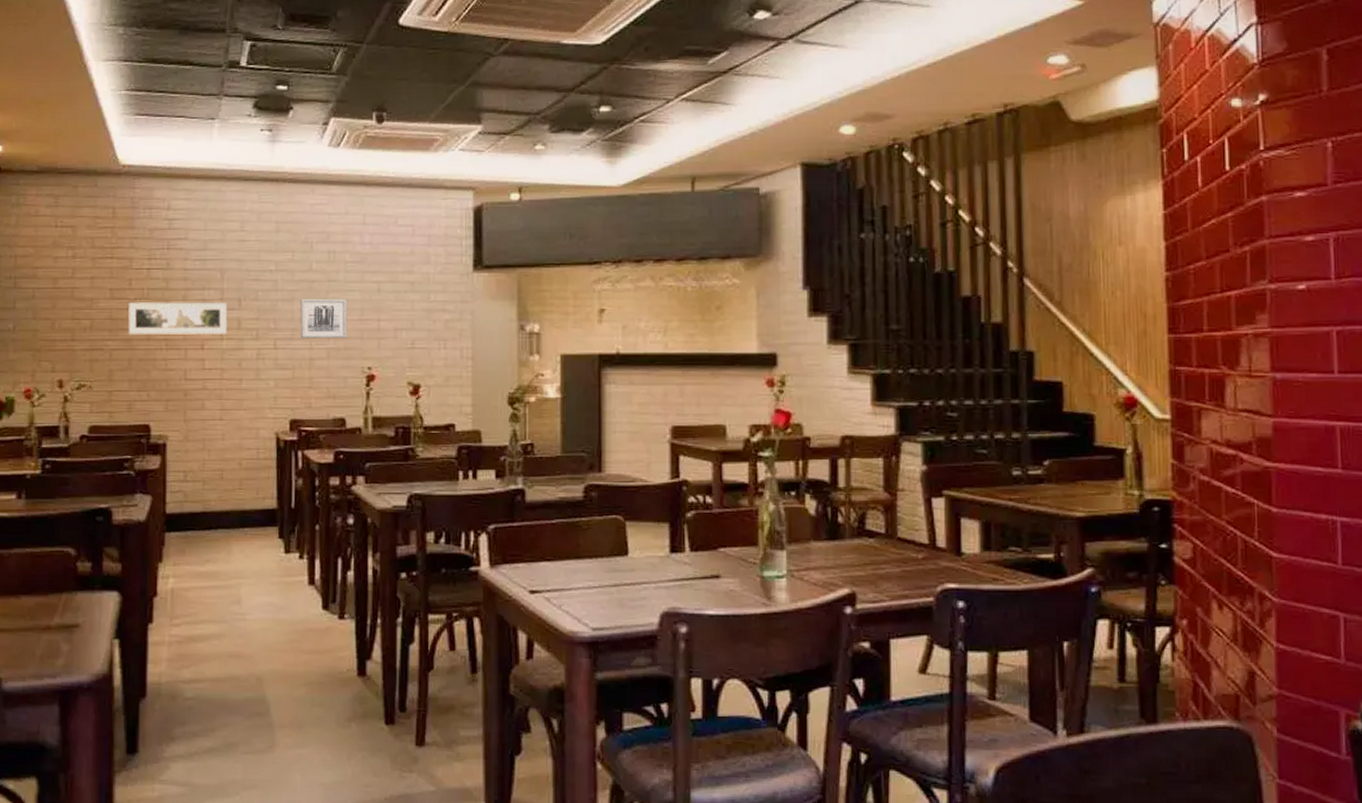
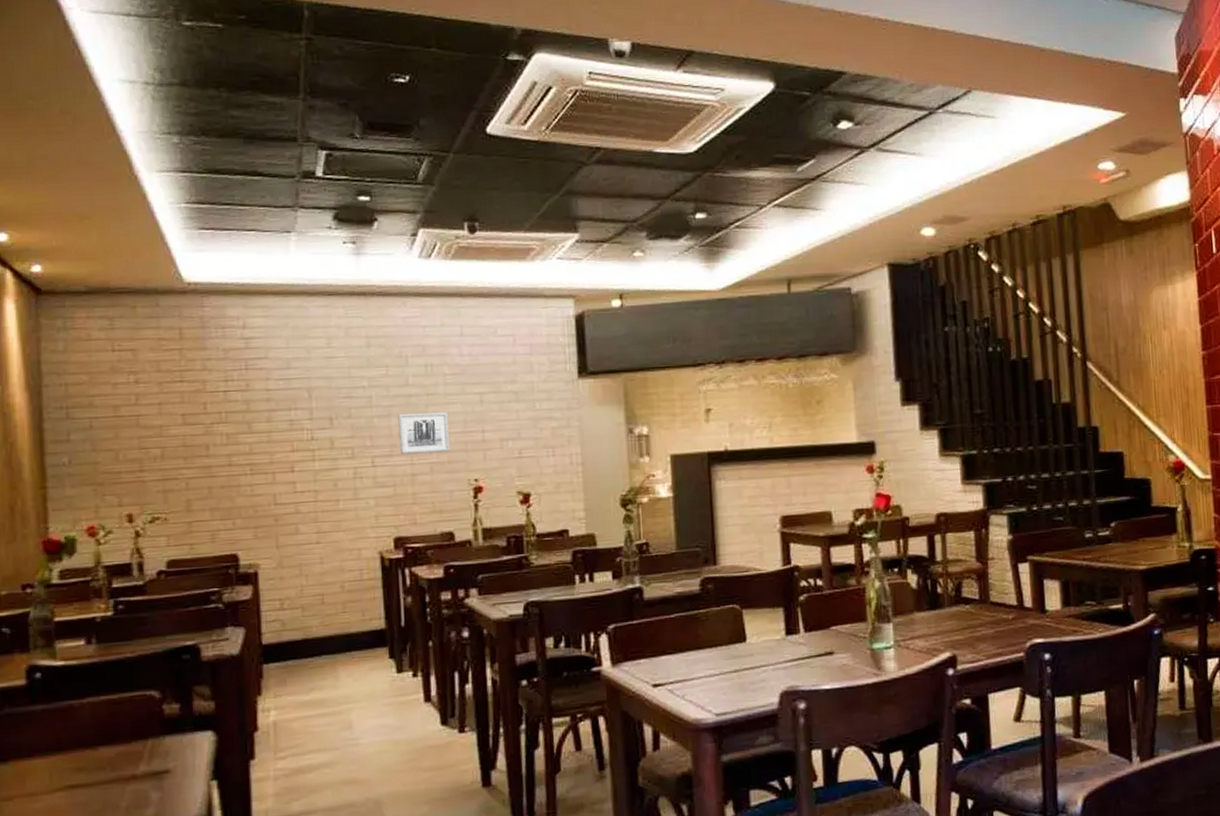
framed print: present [128,302,228,335] -> none [204,422,319,462]

